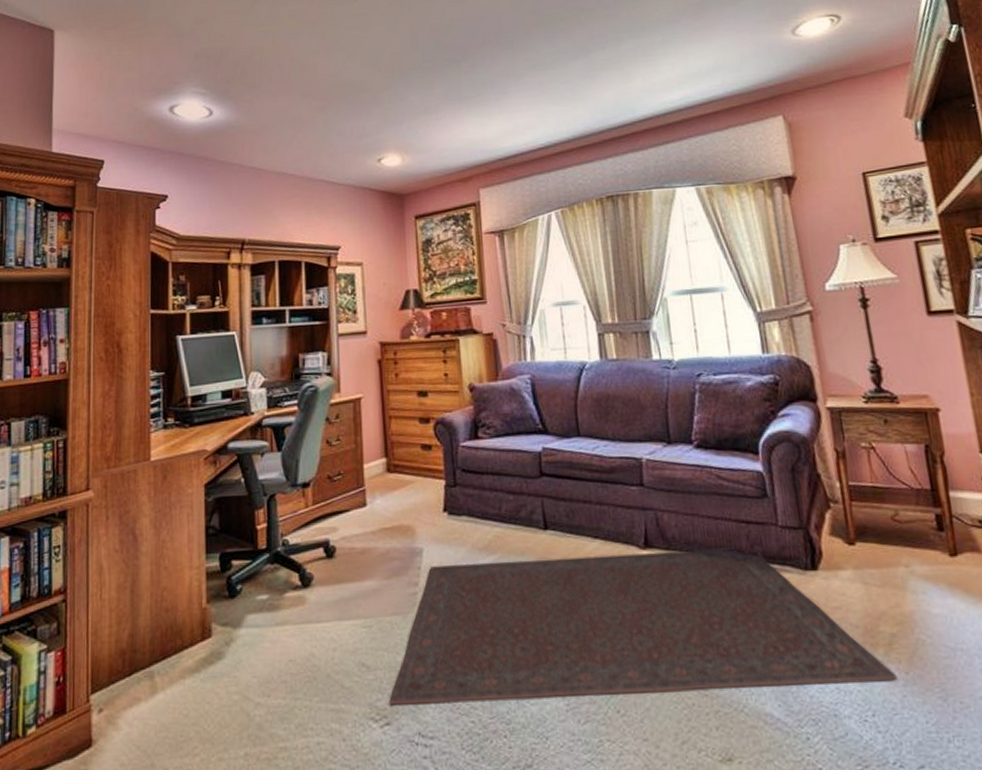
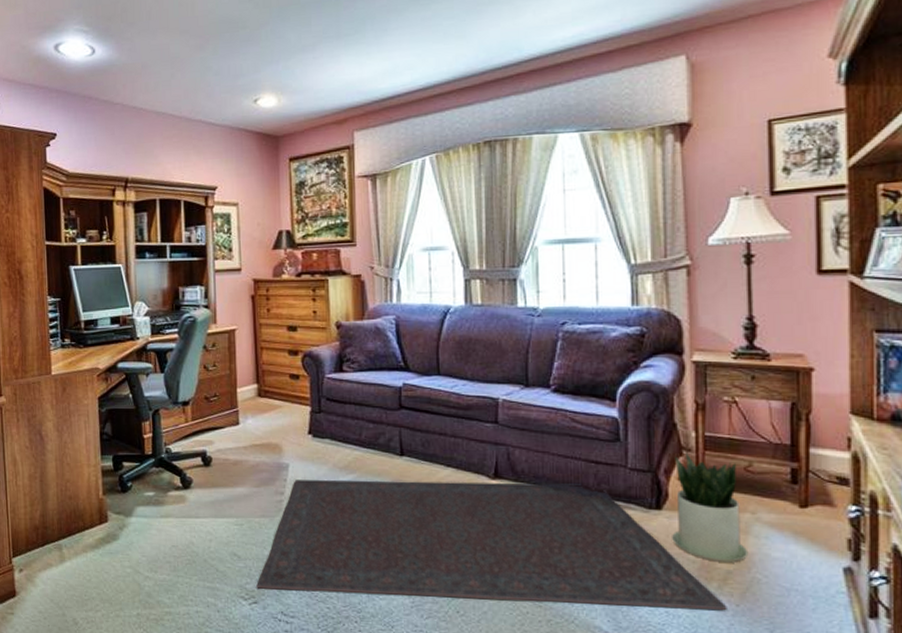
planter: none [823,504,909,625] -> present [672,452,749,563]

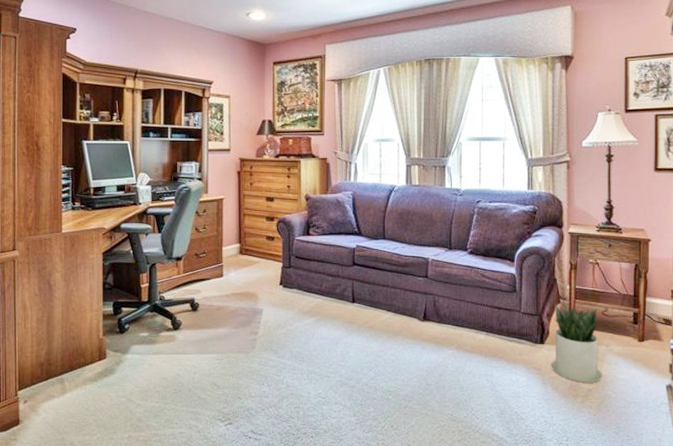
rug: present [256,479,727,611] -> none [232,322,588,420]

